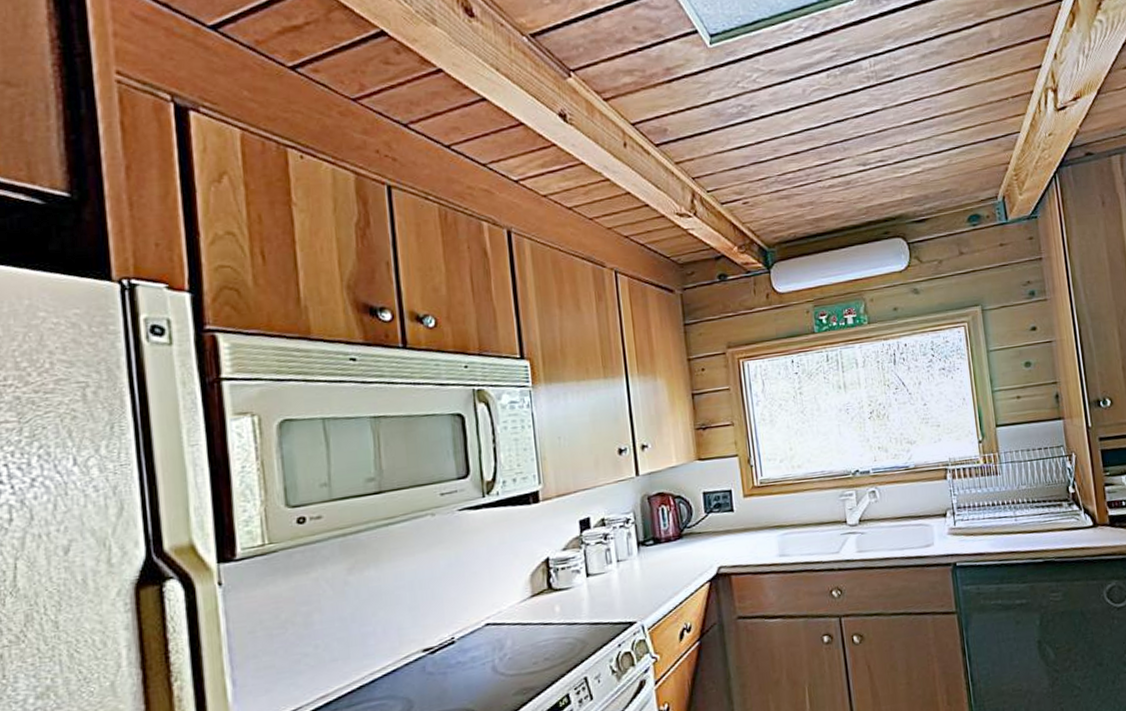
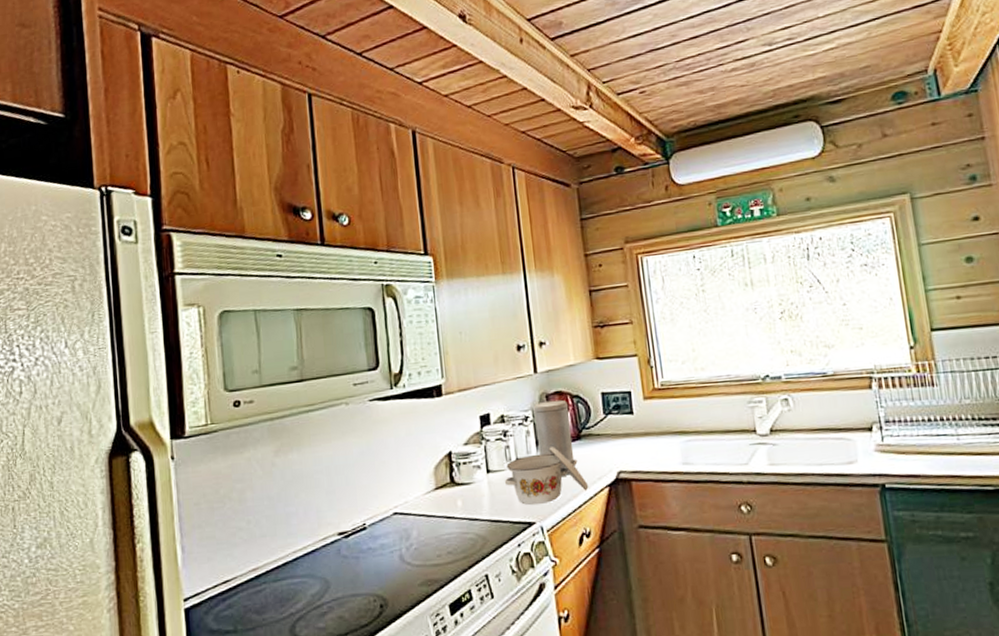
cooking pot: none [604,547,690,606] -> present [504,447,589,506]
canister: none [635,500,676,574] -> present [533,399,575,475]

